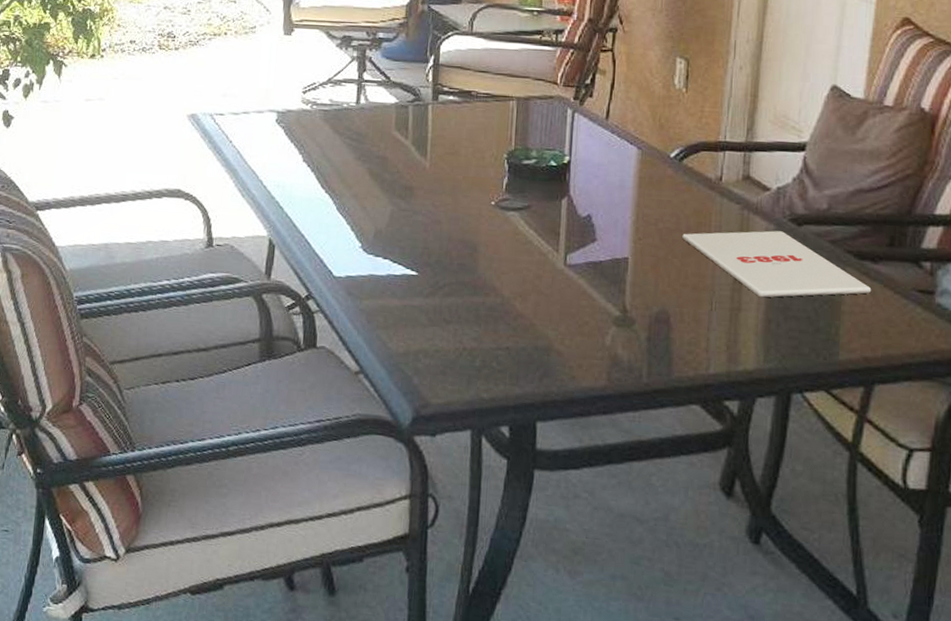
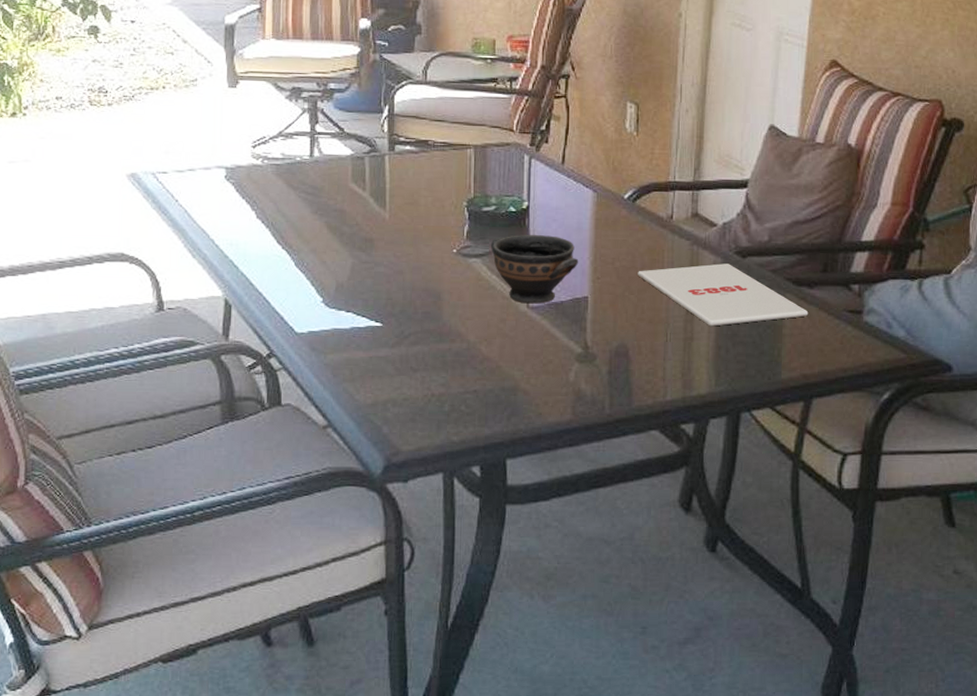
bowl: none [529,190,620,262] -> present [490,234,579,304]

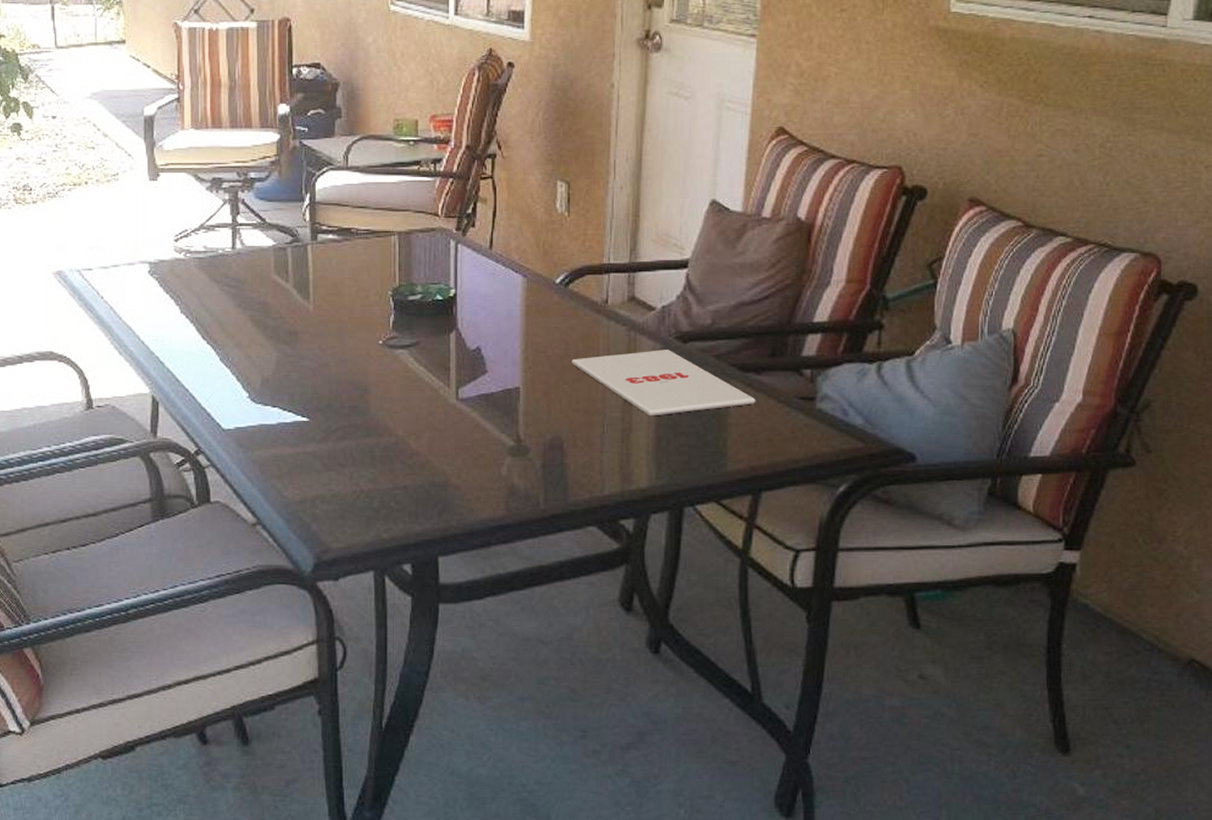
bowl: present [490,234,579,304] -> none [417,323,509,396]

